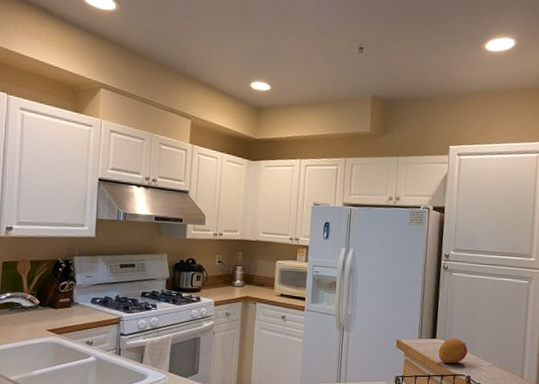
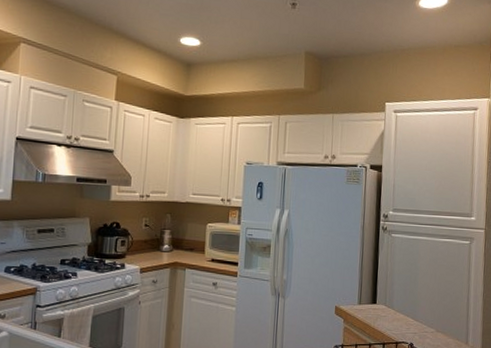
fruit: present [438,338,468,364] -> none [379,303,410,331]

